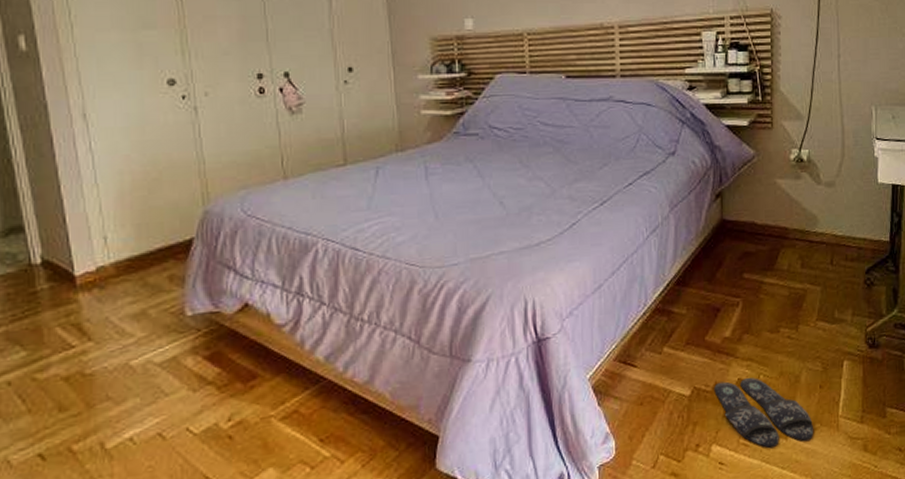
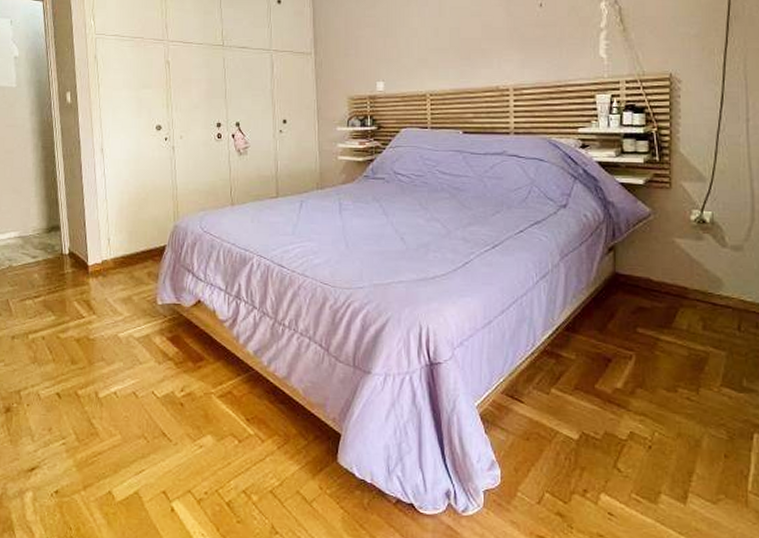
slippers: present [714,377,814,448] -> none [604,432,718,510]

